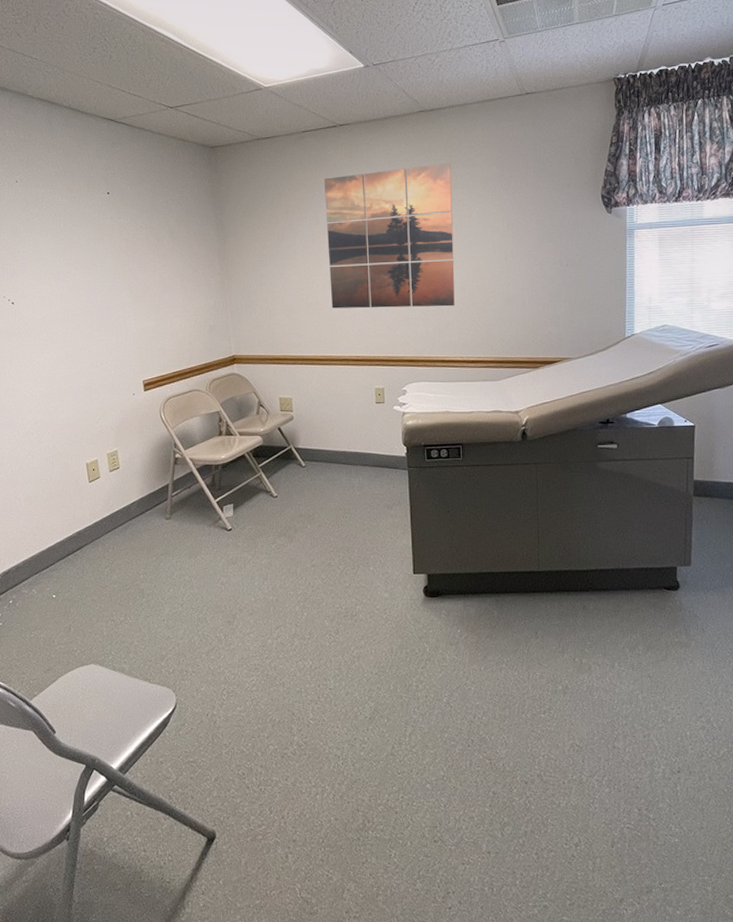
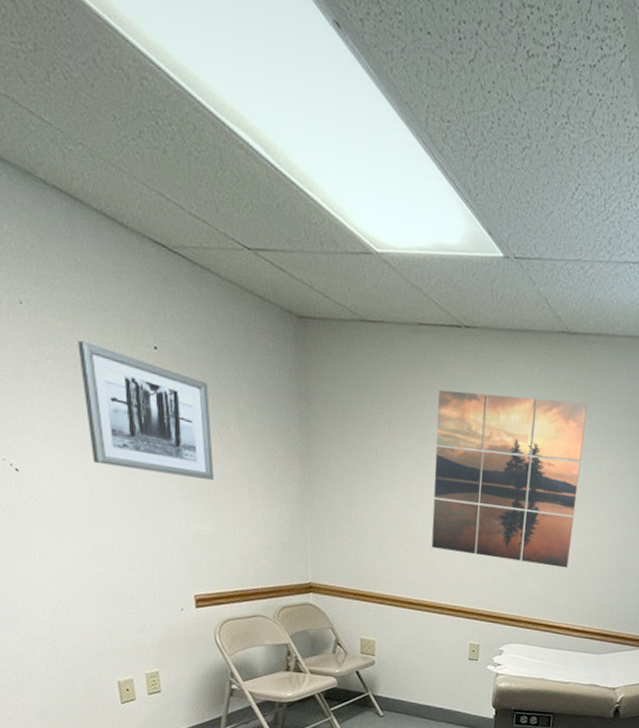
wall art: none [55,199,154,288] -> present [78,340,214,480]

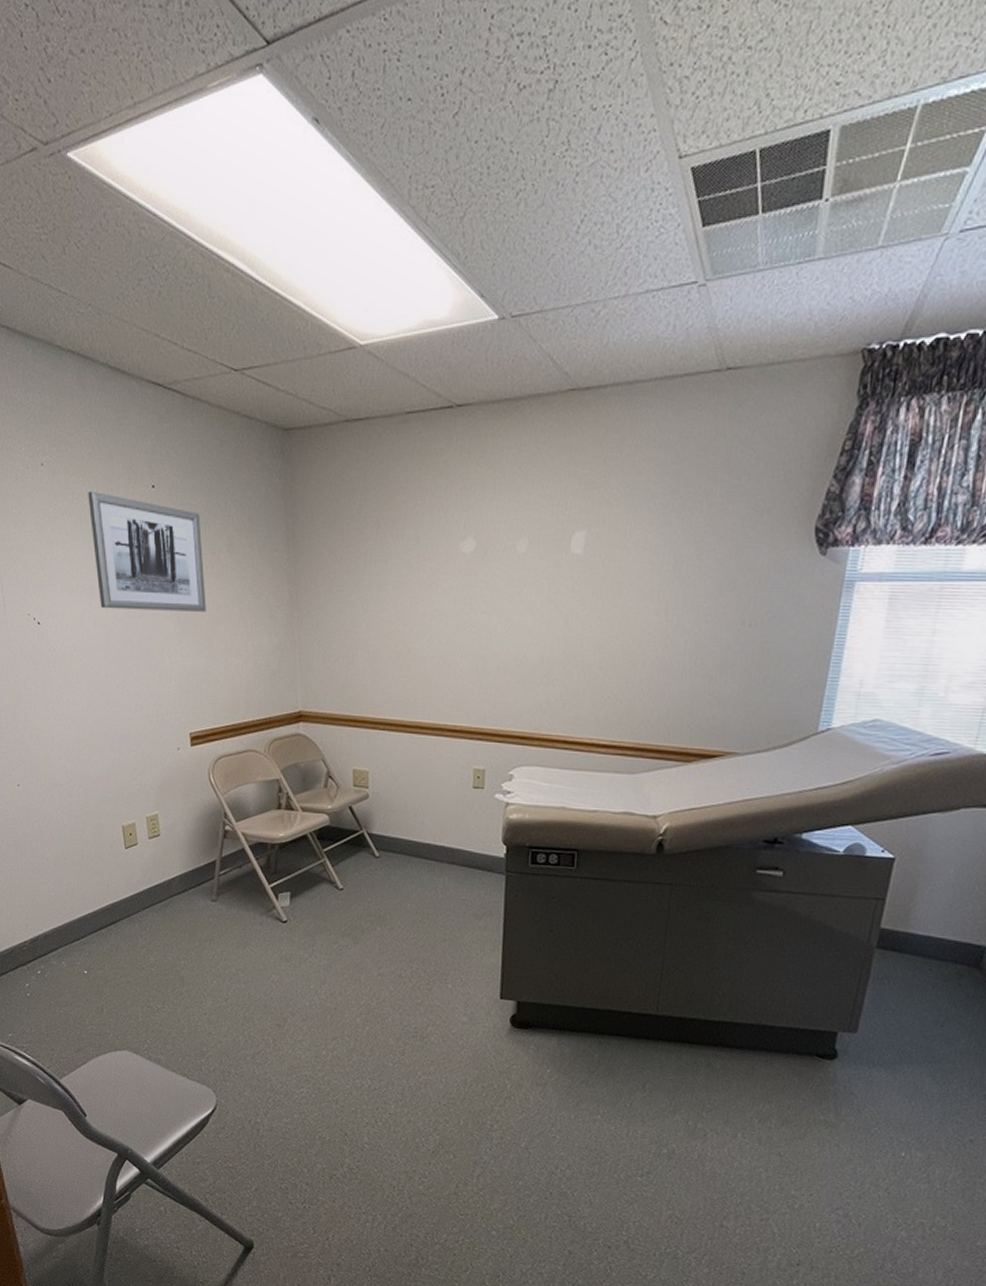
wall art: present [431,389,588,568] -> none [427,468,607,671]

